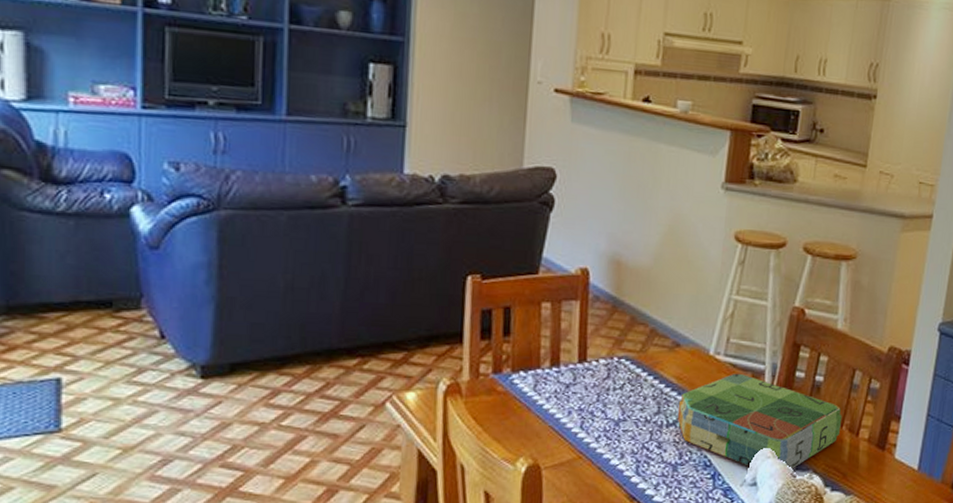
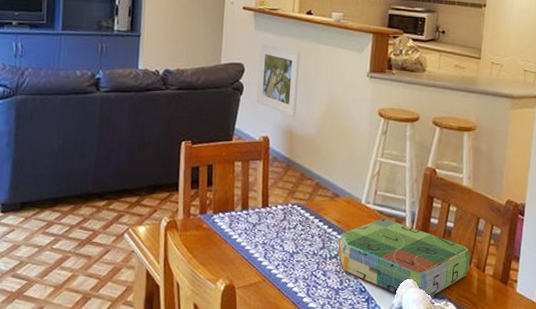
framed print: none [573,141,634,242] -> present [257,43,301,117]

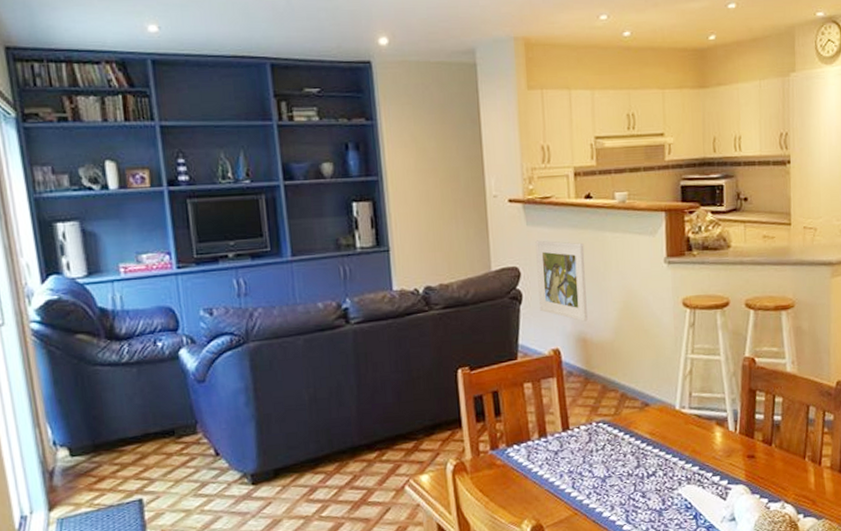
board game: present [338,218,471,298] -> none [655,422,804,505]

